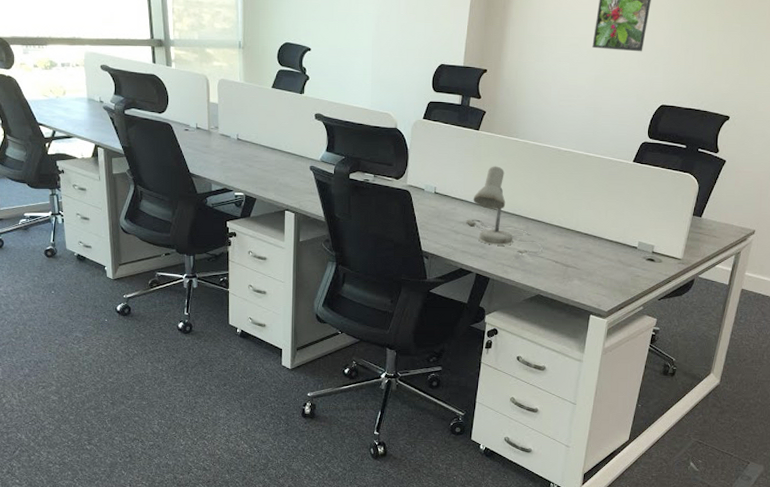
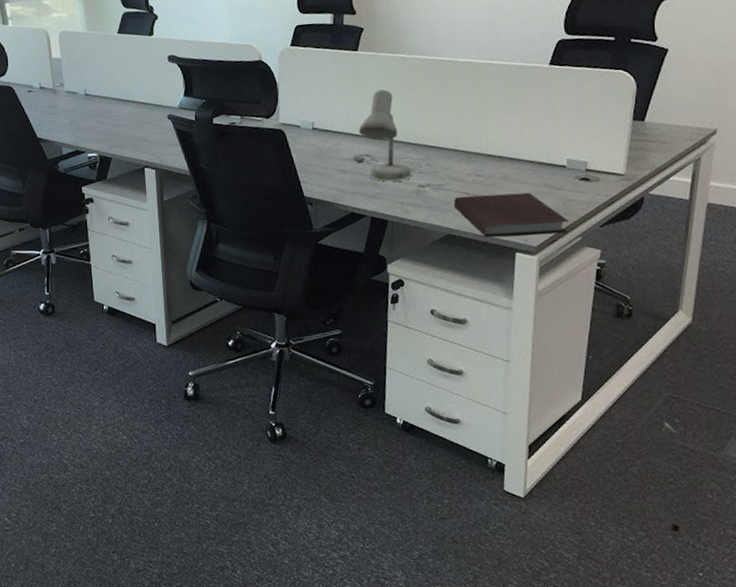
notebook: none [545,264,635,303] -> present [454,192,569,238]

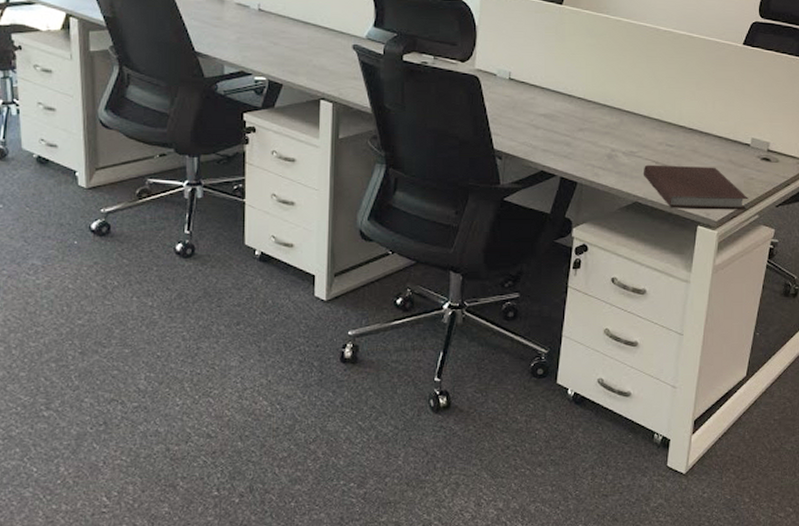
desk lamp: present [352,89,450,189] -> none [548,47,642,154]

